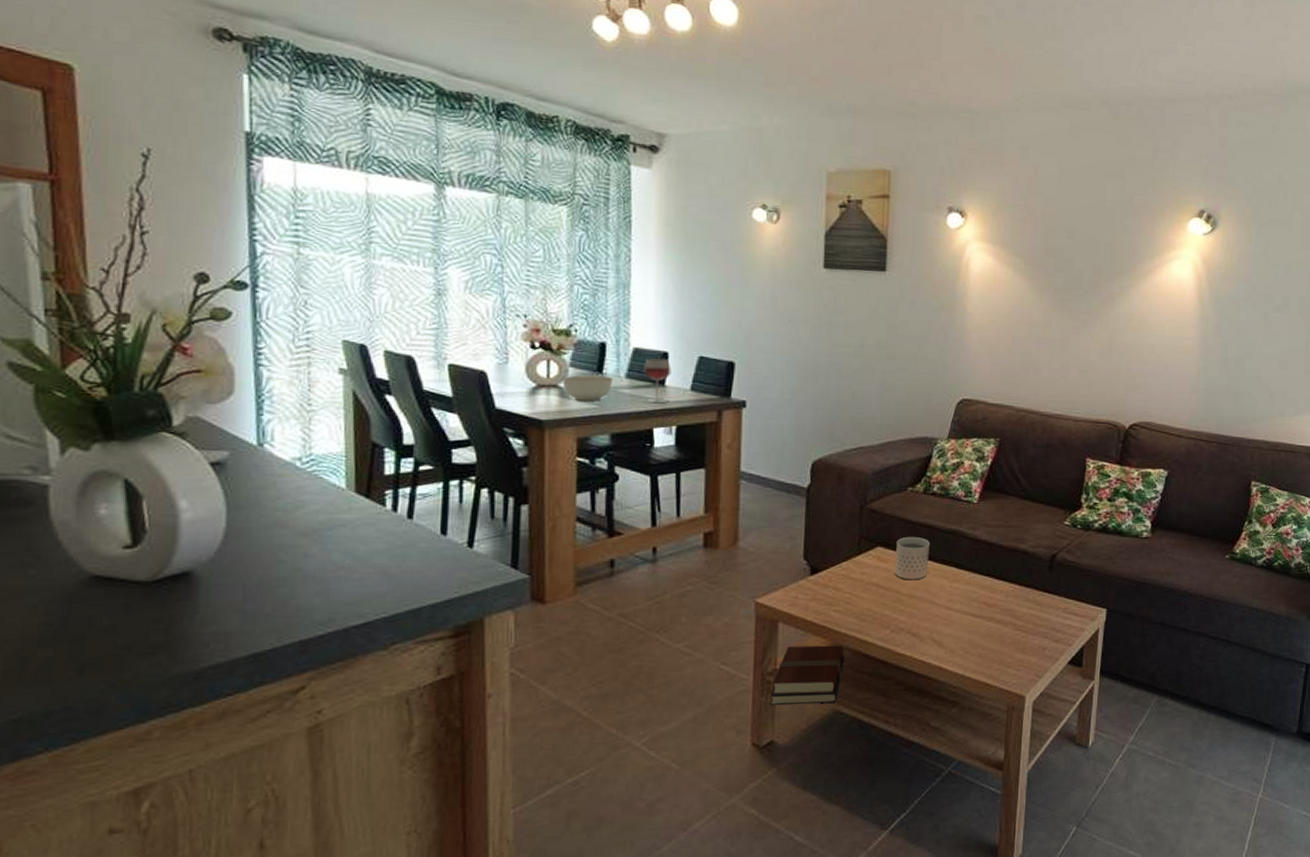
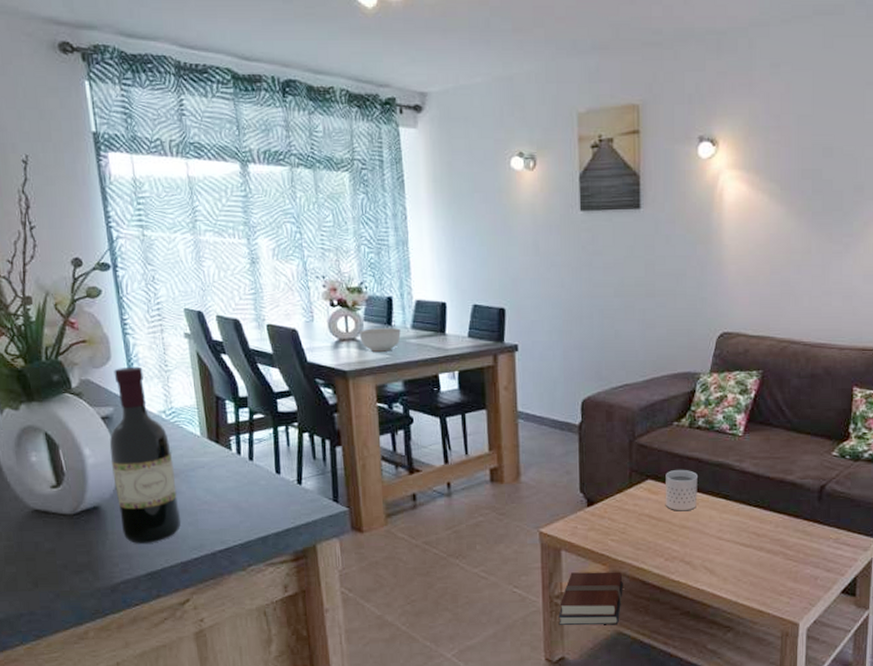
wine bottle: none [216,403,307,618] -> present [109,366,182,544]
wineglass: present [644,358,671,404] -> none [426,308,450,351]

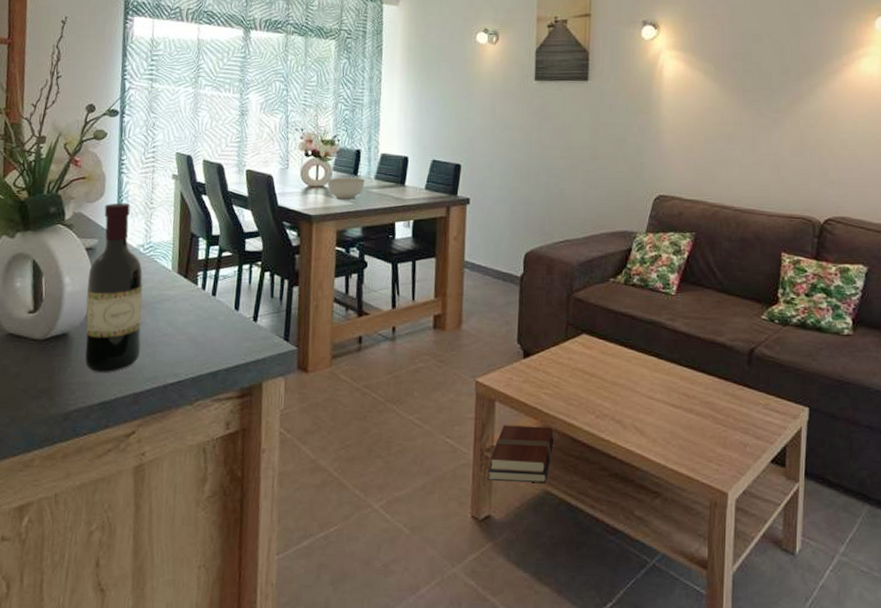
mug: present [665,469,699,511] -> none [598,325,632,368]

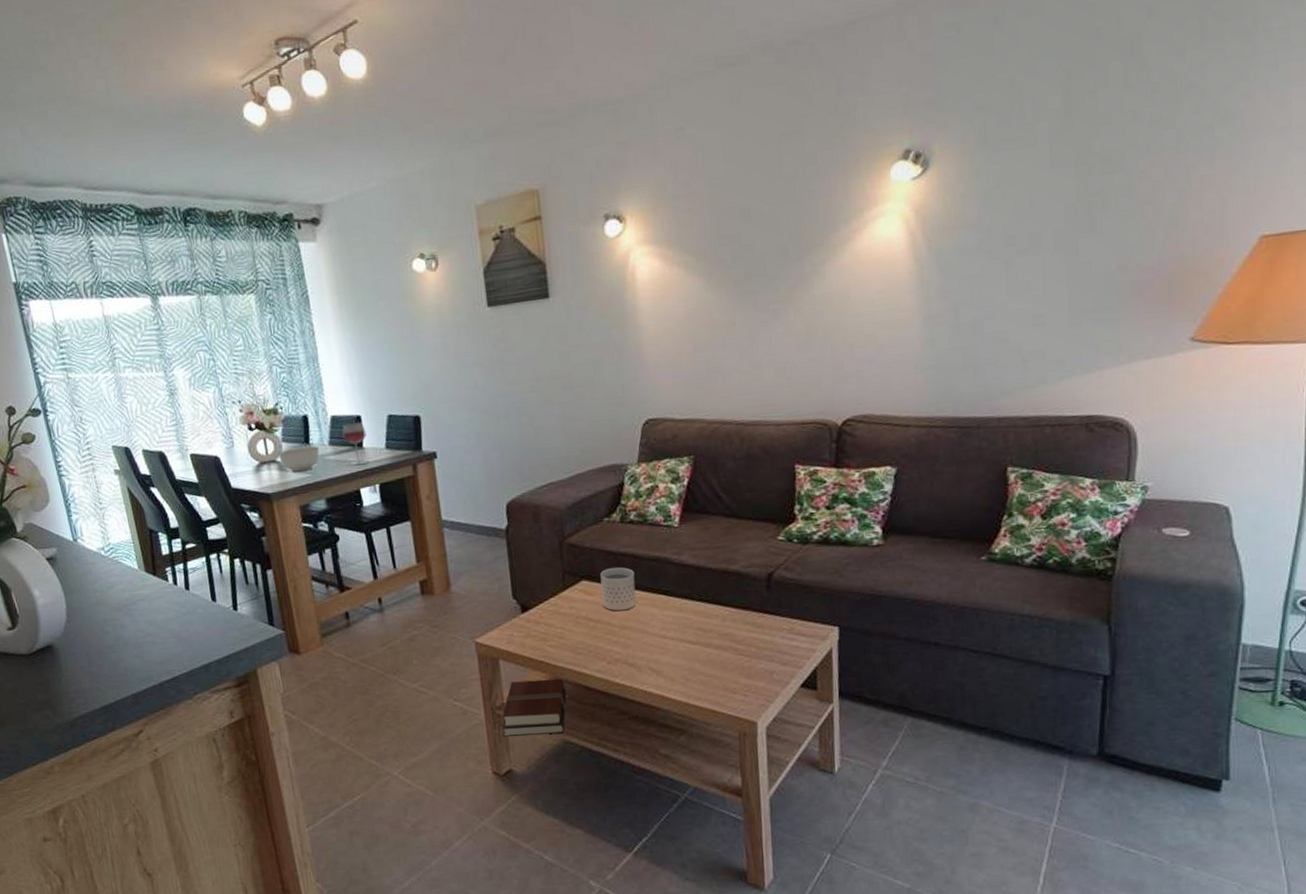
wine bottle: present [85,202,143,372] -> none [53,506,129,679]
wineglass: none [388,162,410,201] -> present [342,421,369,466]
mug: none [598,325,632,368] -> present [600,567,637,612]

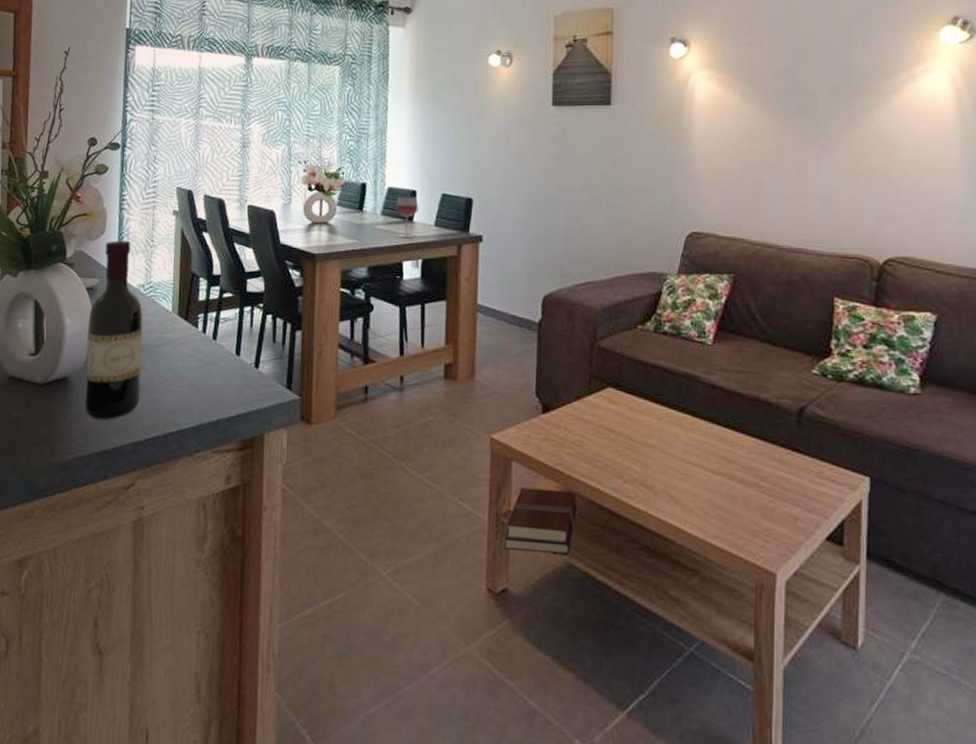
wine bottle: none [53,506,129,679] -> present [85,240,143,420]
bowl: present [278,446,320,472] -> none [331,213,371,237]
mug: present [600,567,637,612] -> none [626,377,663,427]

